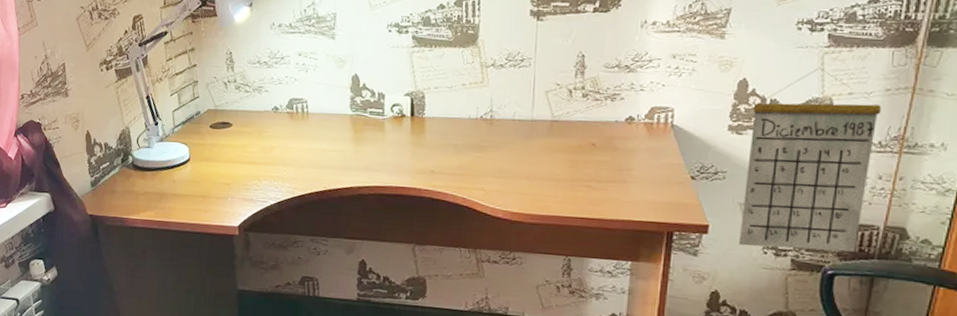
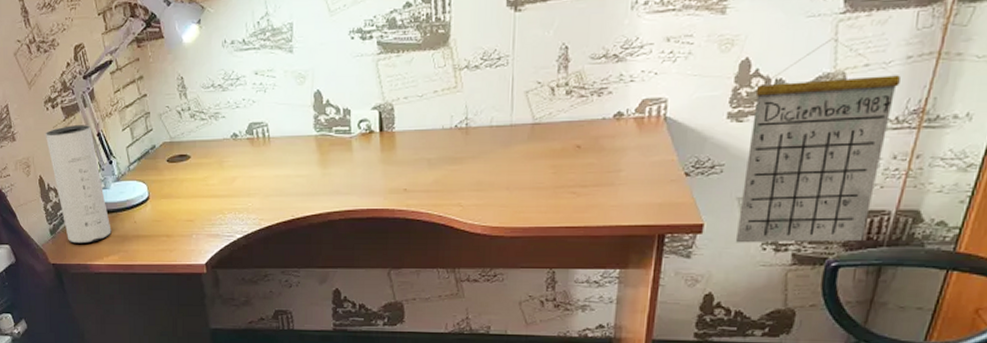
speaker: none [96,87,151,198] -> present [45,125,112,244]

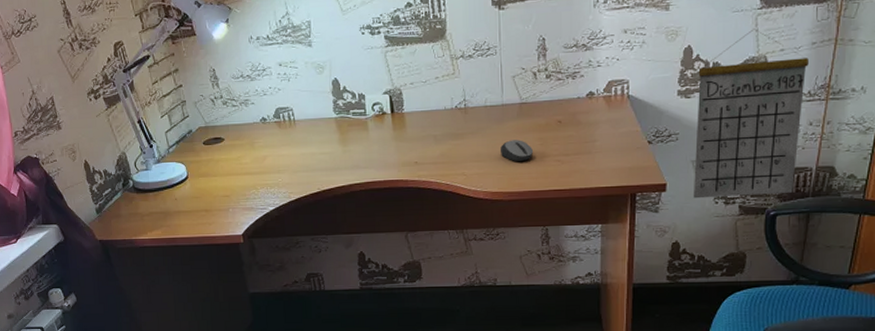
speaker: present [45,125,112,244] -> none [89,113,154,221]
computer mouse: none [504,167,545,192] -> present [499,140,534,161]

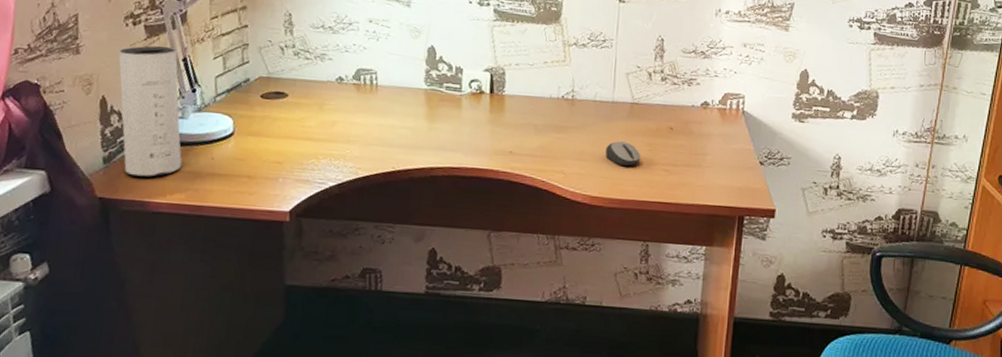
speaker: none [89,113,154,221] -> present [118,45,182,178]
calendar: present [693,29,809,199] -> none [801,63,917,235]

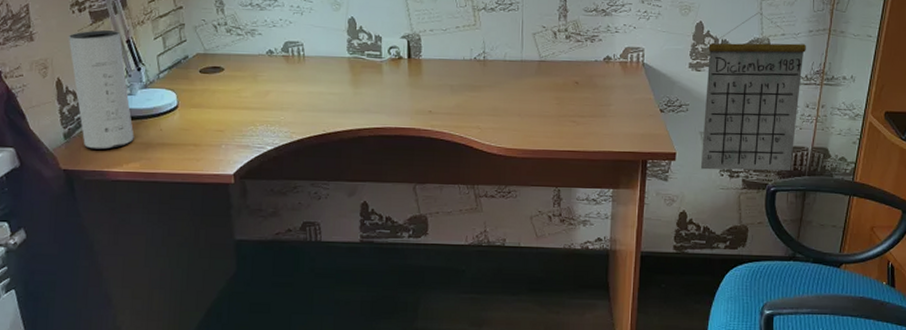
computer mouse: present [605,141,641,166] -> none [516,97,550,119]
calendar: none [801,63,917,235] -> present [700,12,806,171]

